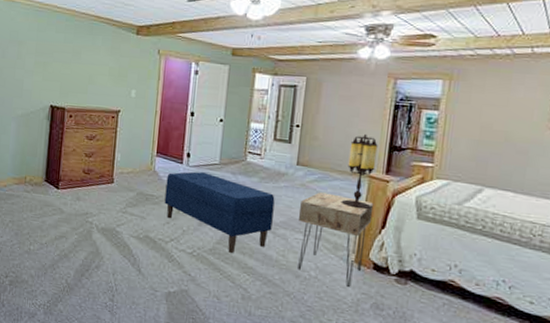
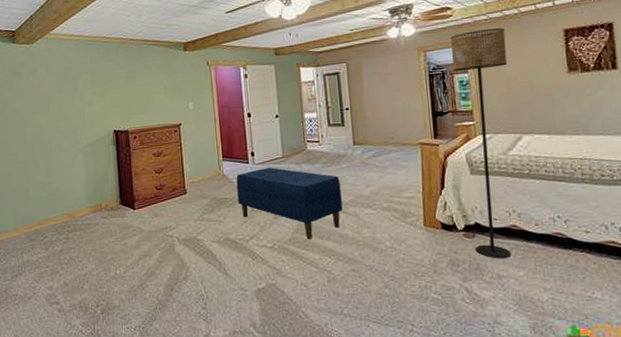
nightstand: present [298,192,374,288] -> none [364,165,432,251]
table lamp: present [341,133,378,210] -> none [397,105,429,175]
floor lamp: none [404,65,491,312] -> present [451,28,512,258]

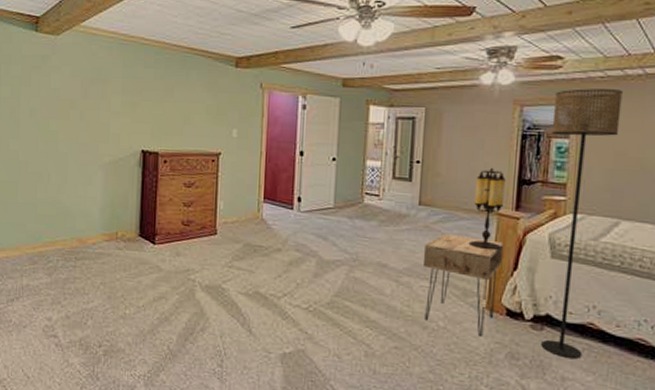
bench: present [236,167,343,239] -> none [274,217,397,306]
nightstand: none [364,165,432,251] -> present [424,234,504,337]
table lamp: none [397,105,429,175] -> present [468,167,506,251]

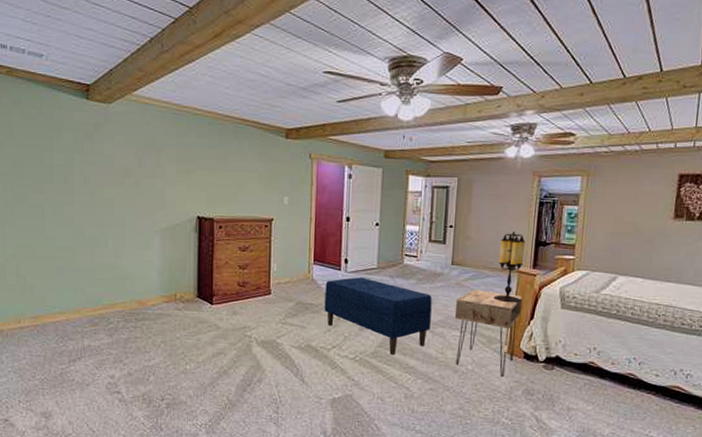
bench: none [274,217,397,306] -> present [324,277,432,355]
floor lamp: present [541,88,623,359] -> none [551,162,623,392]

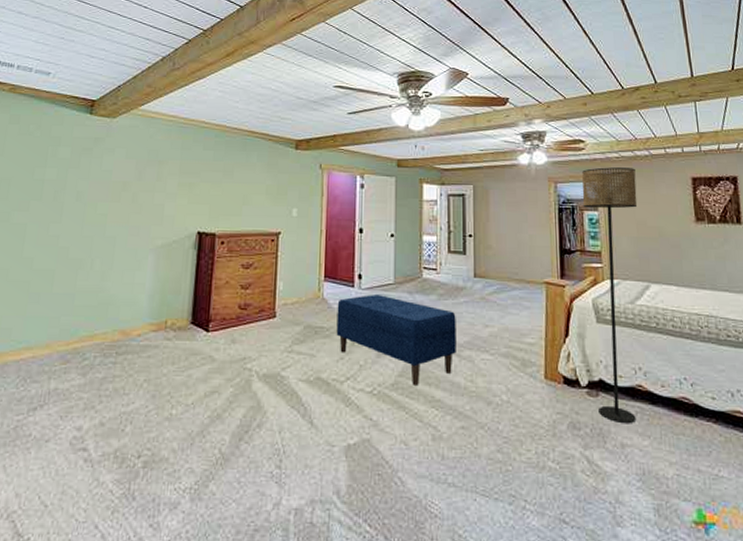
nightstand: present [455,290,523,378] -> none [483,304,555,409]
table lamp: present [493,231,525,303] -> none [522,238,553,319]
floor lamp: none [551,162,623,392] -> present [582,167,638,423]

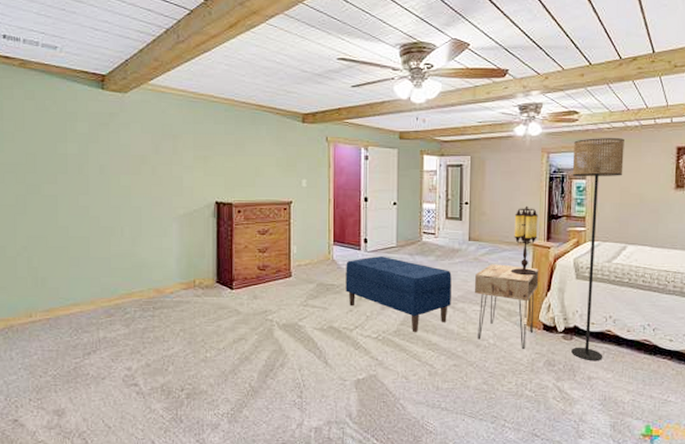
nightstand: none [483,304,555,409] -> present [475,264,539,350]
table lamp: none [522,238,553,319] -> present [510,205,538,276]

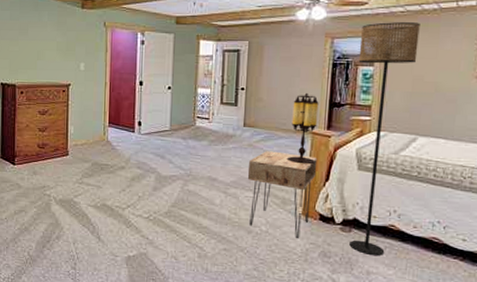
bench: present [345,256,452,332] -> none [119,139,225,214]

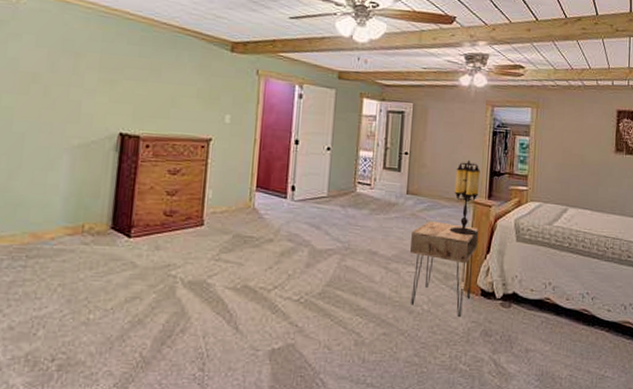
floor lamp: present [349,22,420,255] -> none [509,94,568,331]

